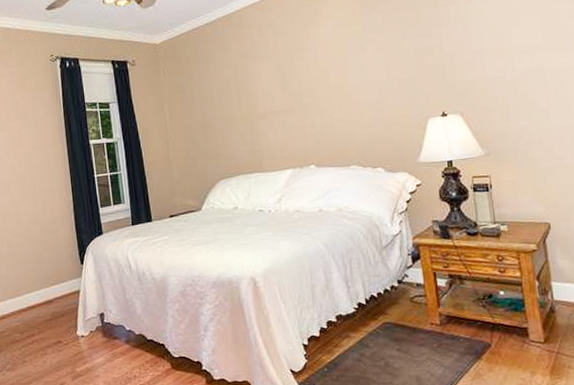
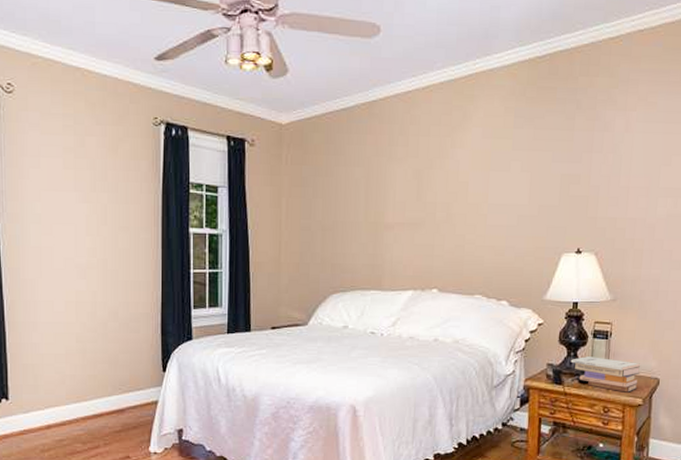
books: none [455,209,529,240] -> present [570,356,640,392]

